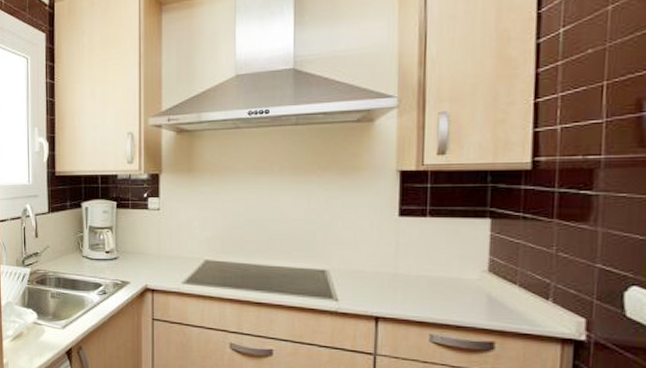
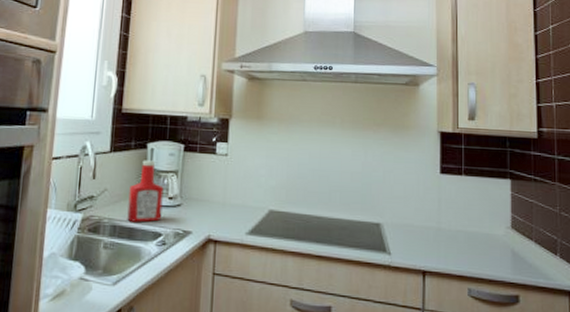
ketchup bottle: none [69,218,100,275] -> present [127,160,164,222]

